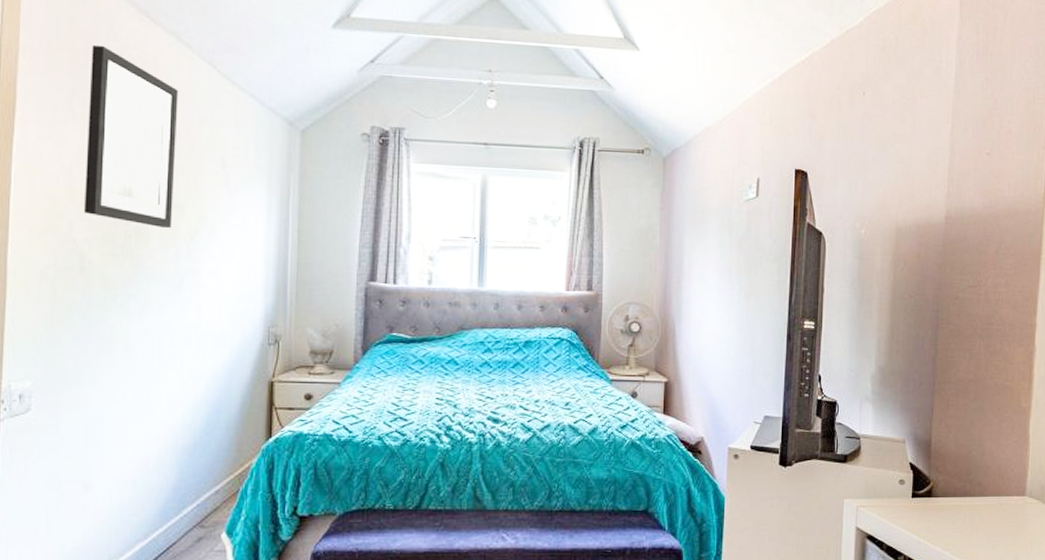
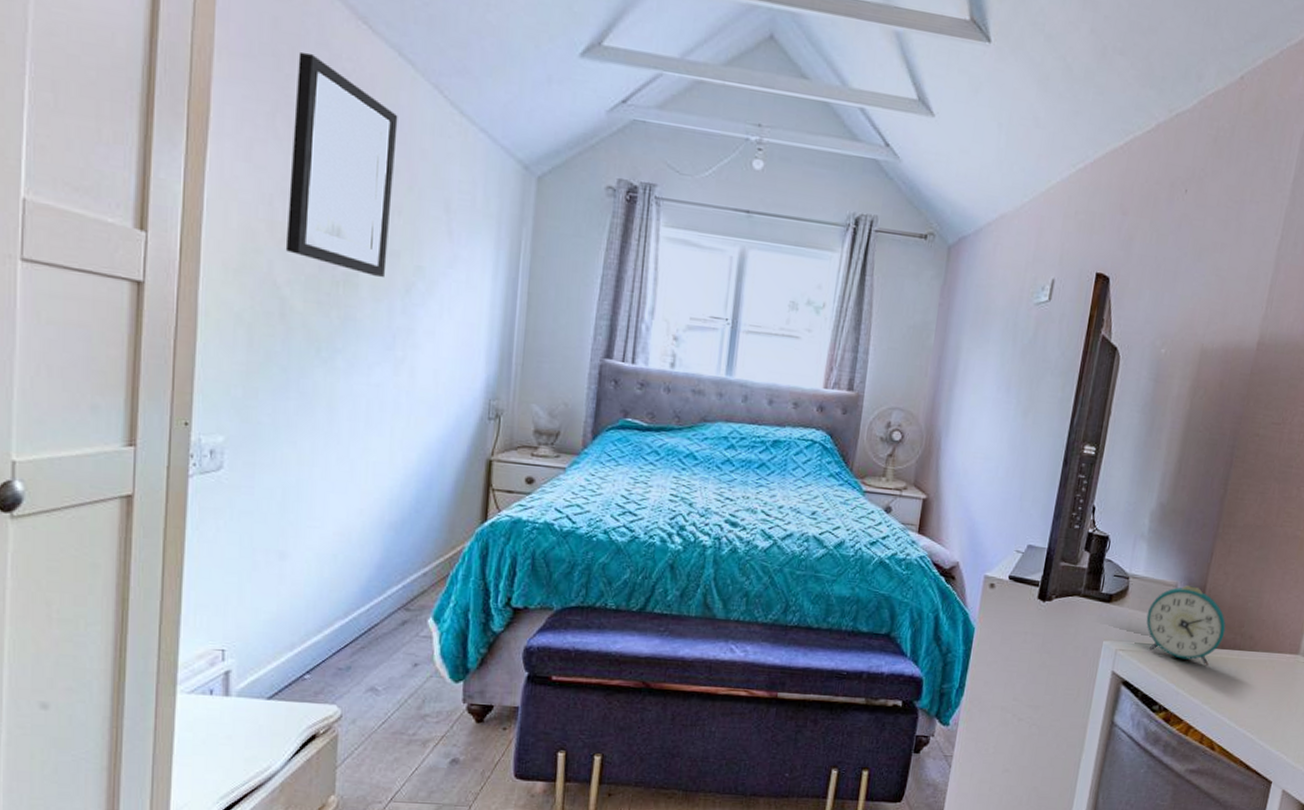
alarm clock: none [881,439,955,514] -> present [1146,584,1226,666]

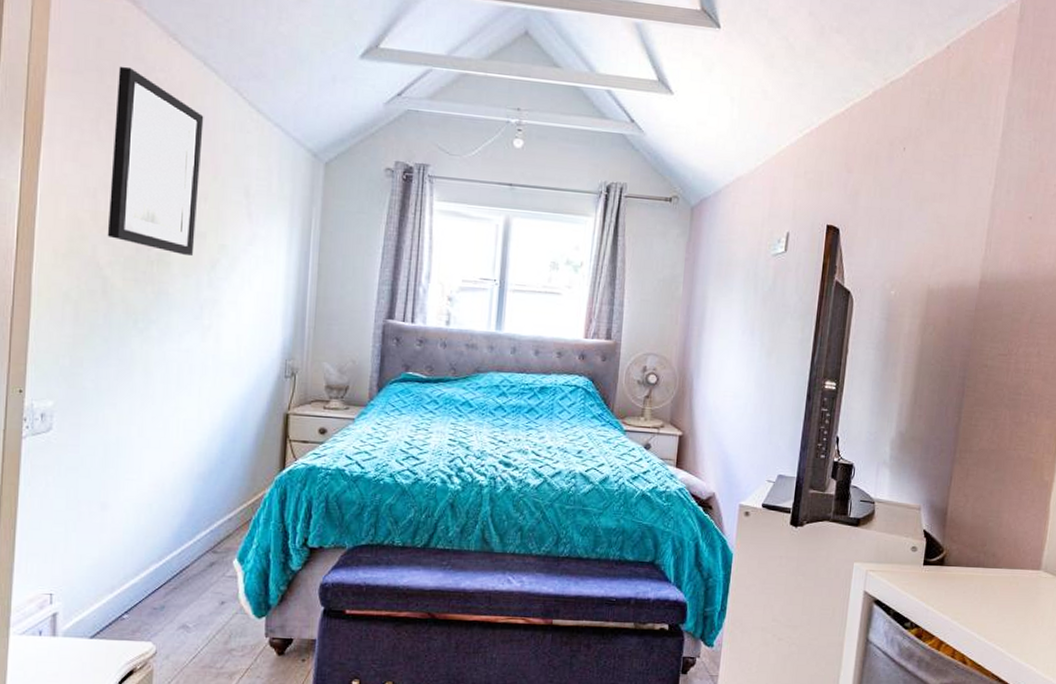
alarm clock: present [1146,584,1226,666] -> none [893,507,969,583]

